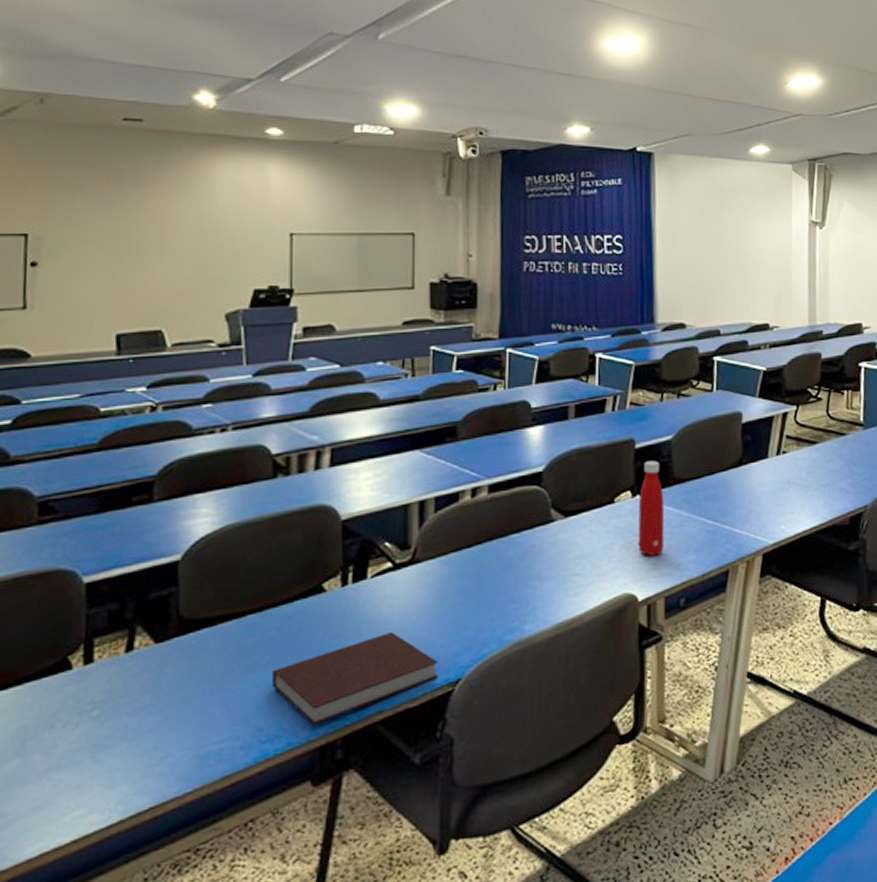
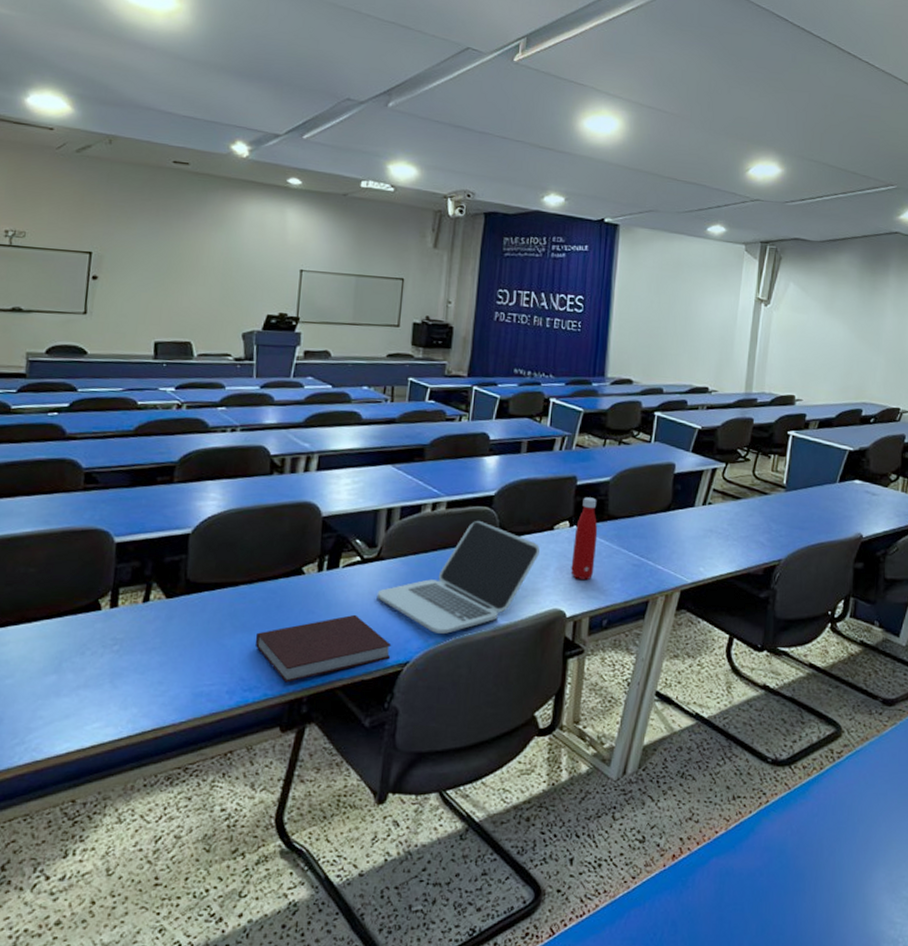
laptop: none [415,503,601,641] -> present [377,521,540,634]

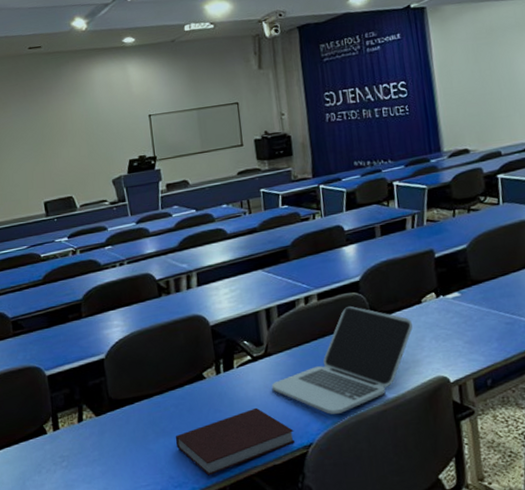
bottle: present [571,497,598,581] -> none [442,266,469,346]

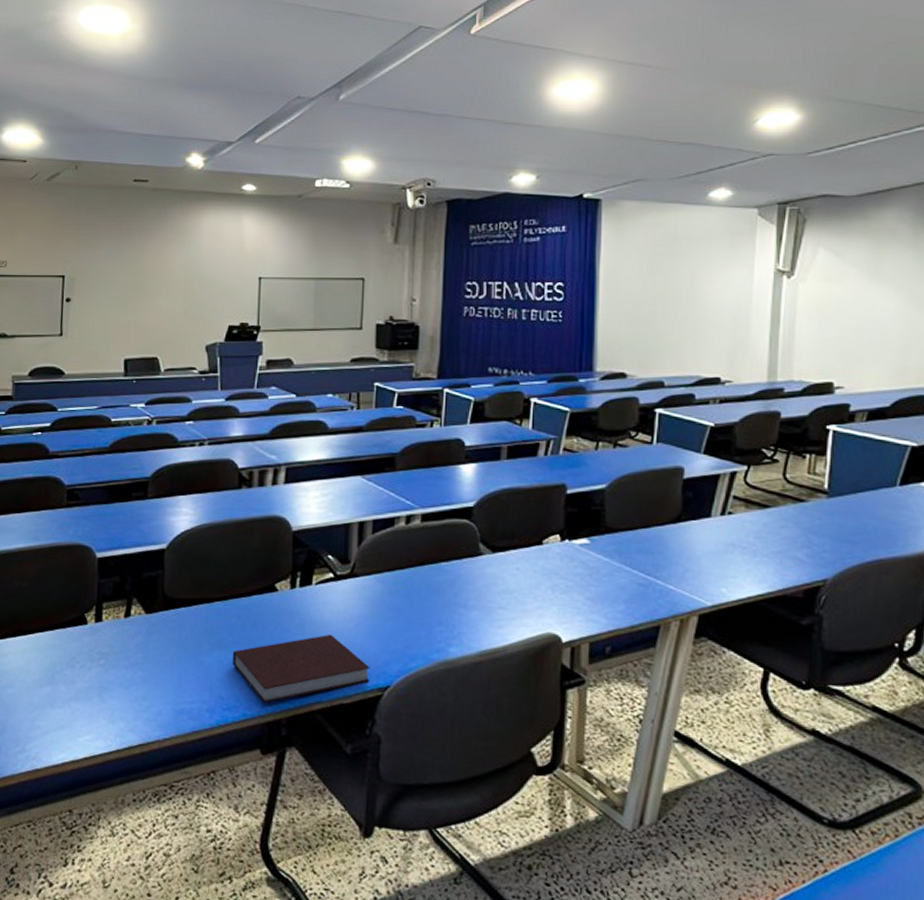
laptop: present [271,306,413,414] -> none [352,535,527,657]

